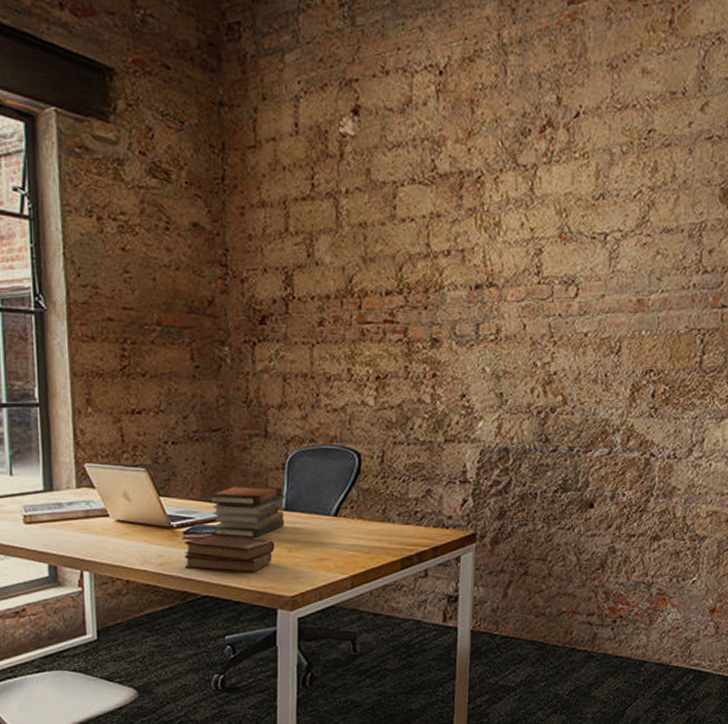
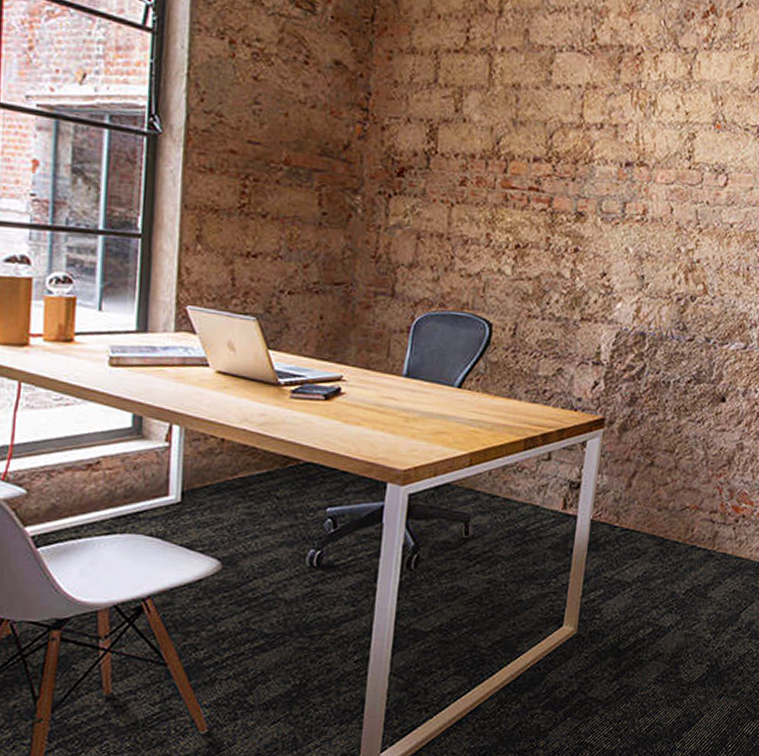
book set: present [184,533,275,573] -> none [288,394,392,442]
book stack: present [208,484,285,538] -> none [322,345,407,404]

